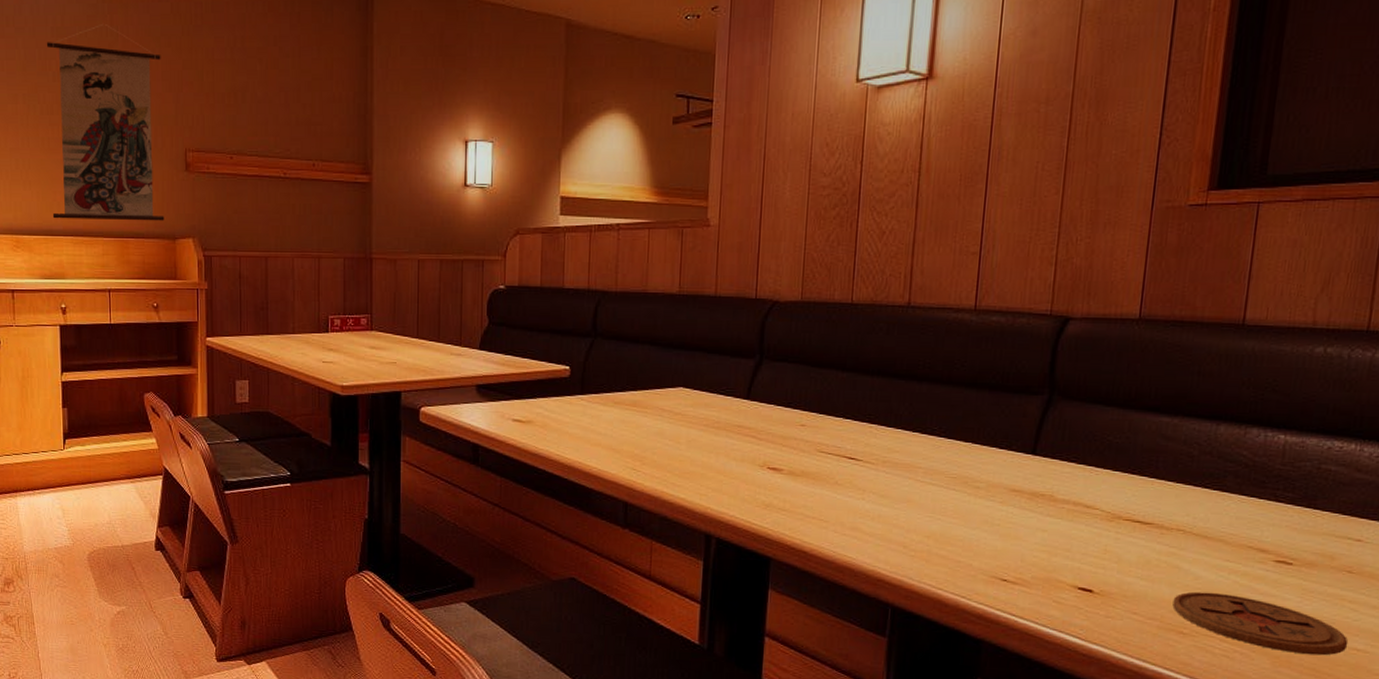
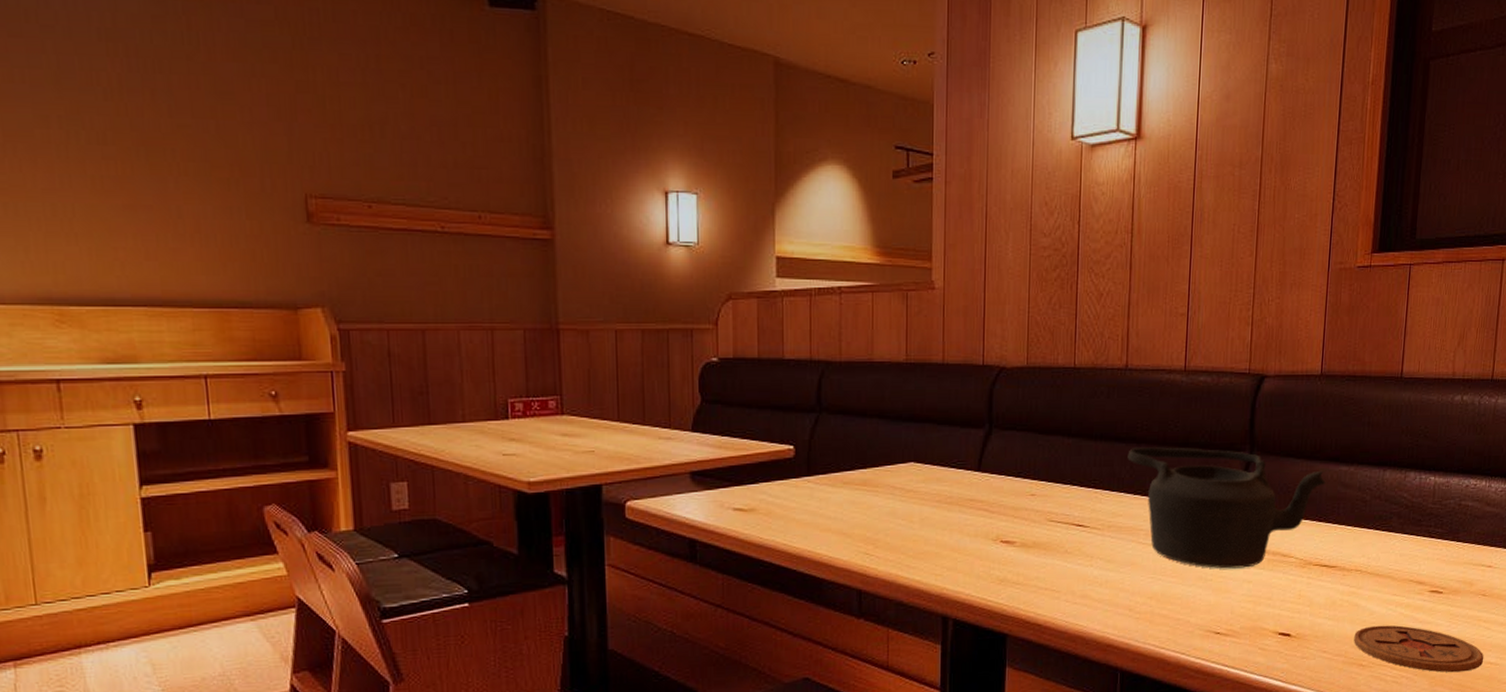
wall scroll: present [46,23,165,221] -> none [90,27,281,287]
teapot: none [907,385,1142,516] -> present [1127,447,1326,569]

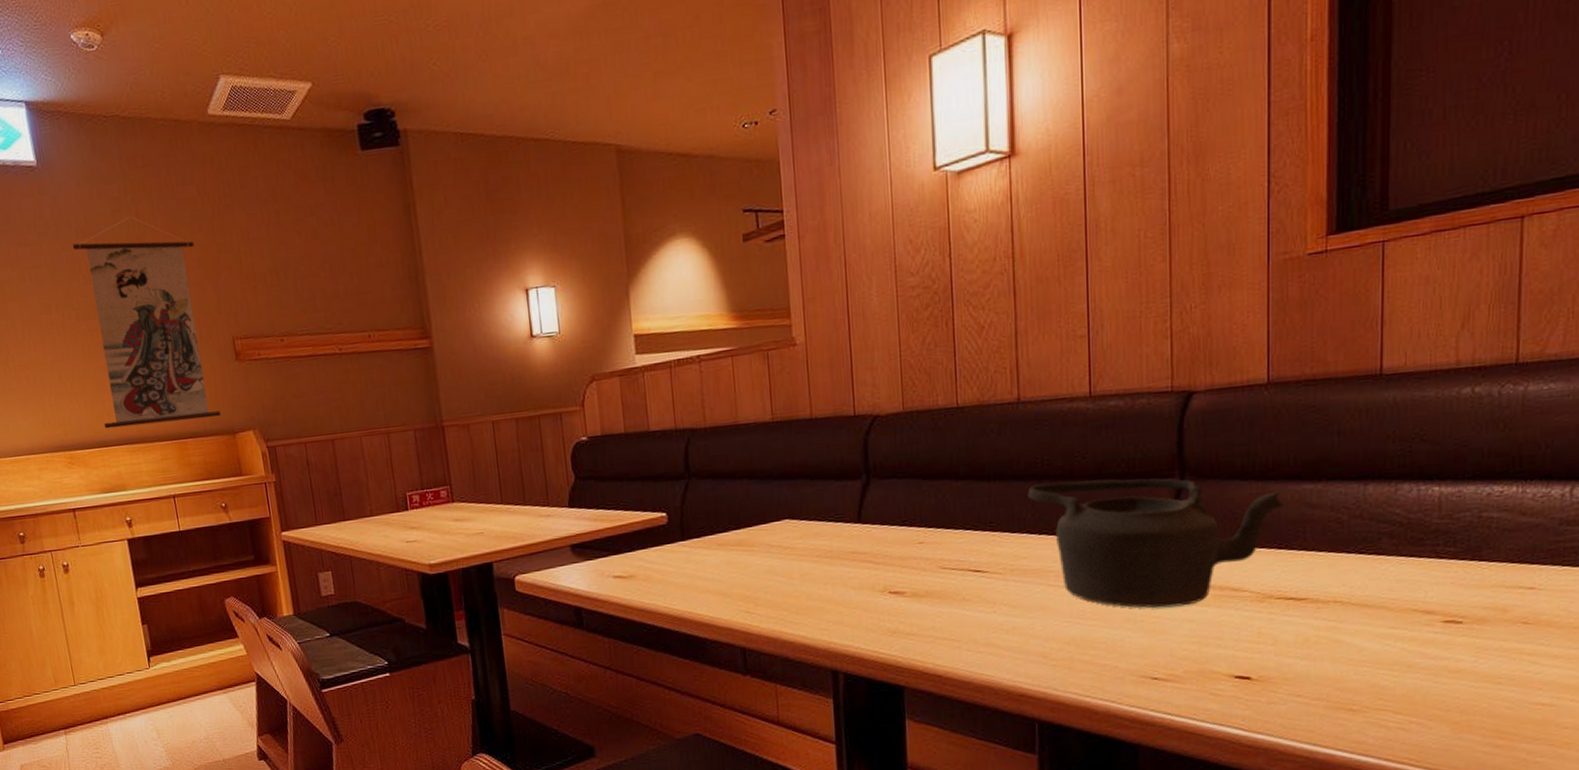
wall scroll: none [90,27,281,287] -> present [72,216,221,429]
coaster: present [1354,625,1484,673] -> none [1338,663,1532,717]

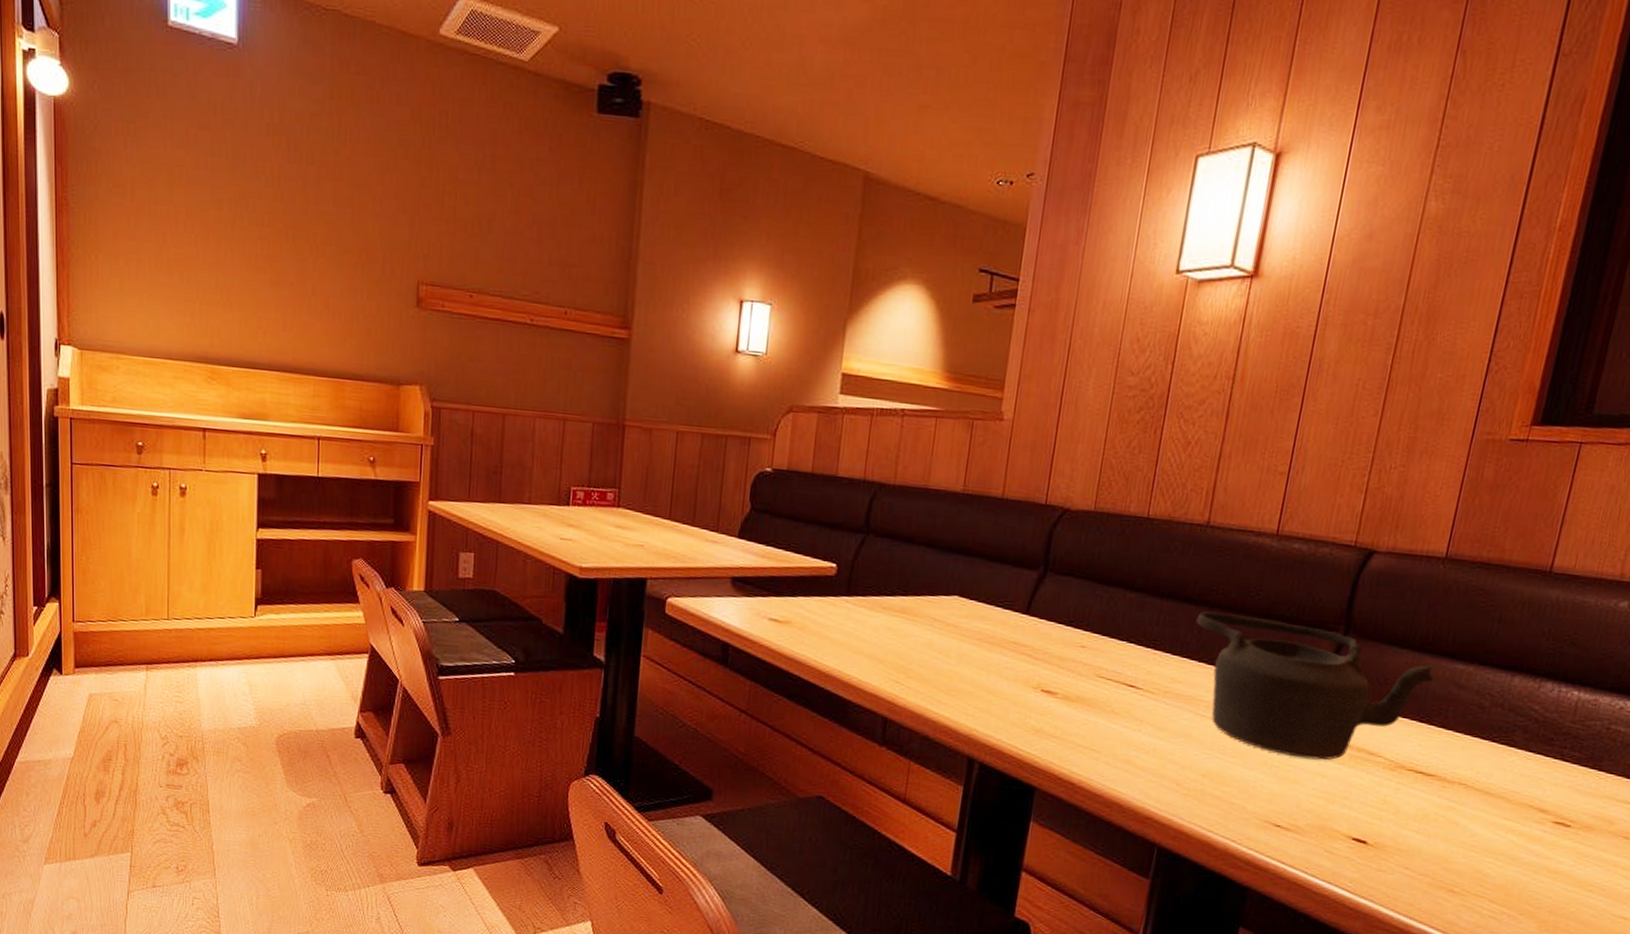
wall scroll: present [72,216,221,429] -> none [256,124,396,363]

